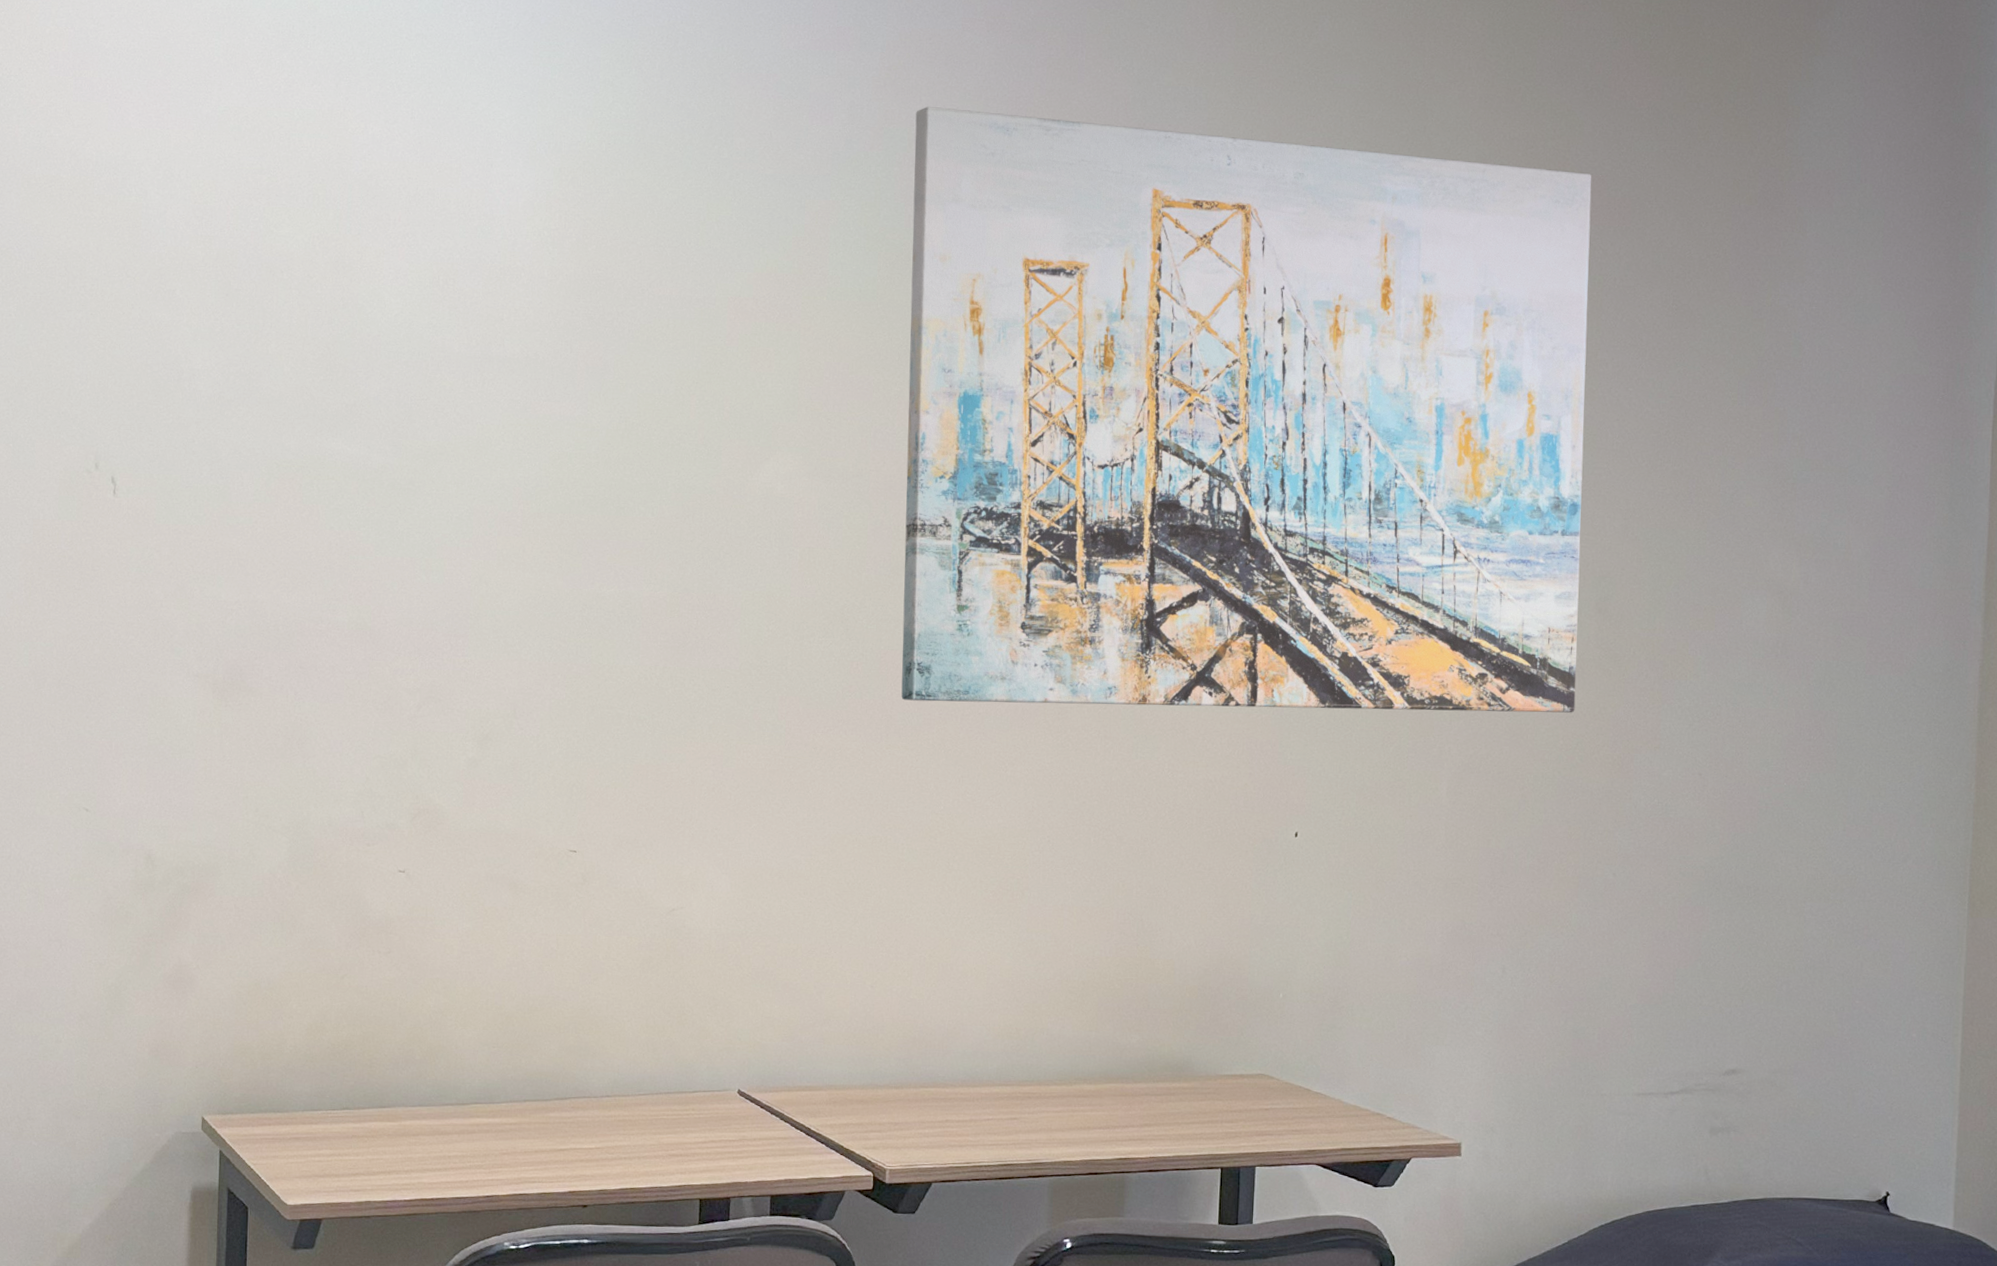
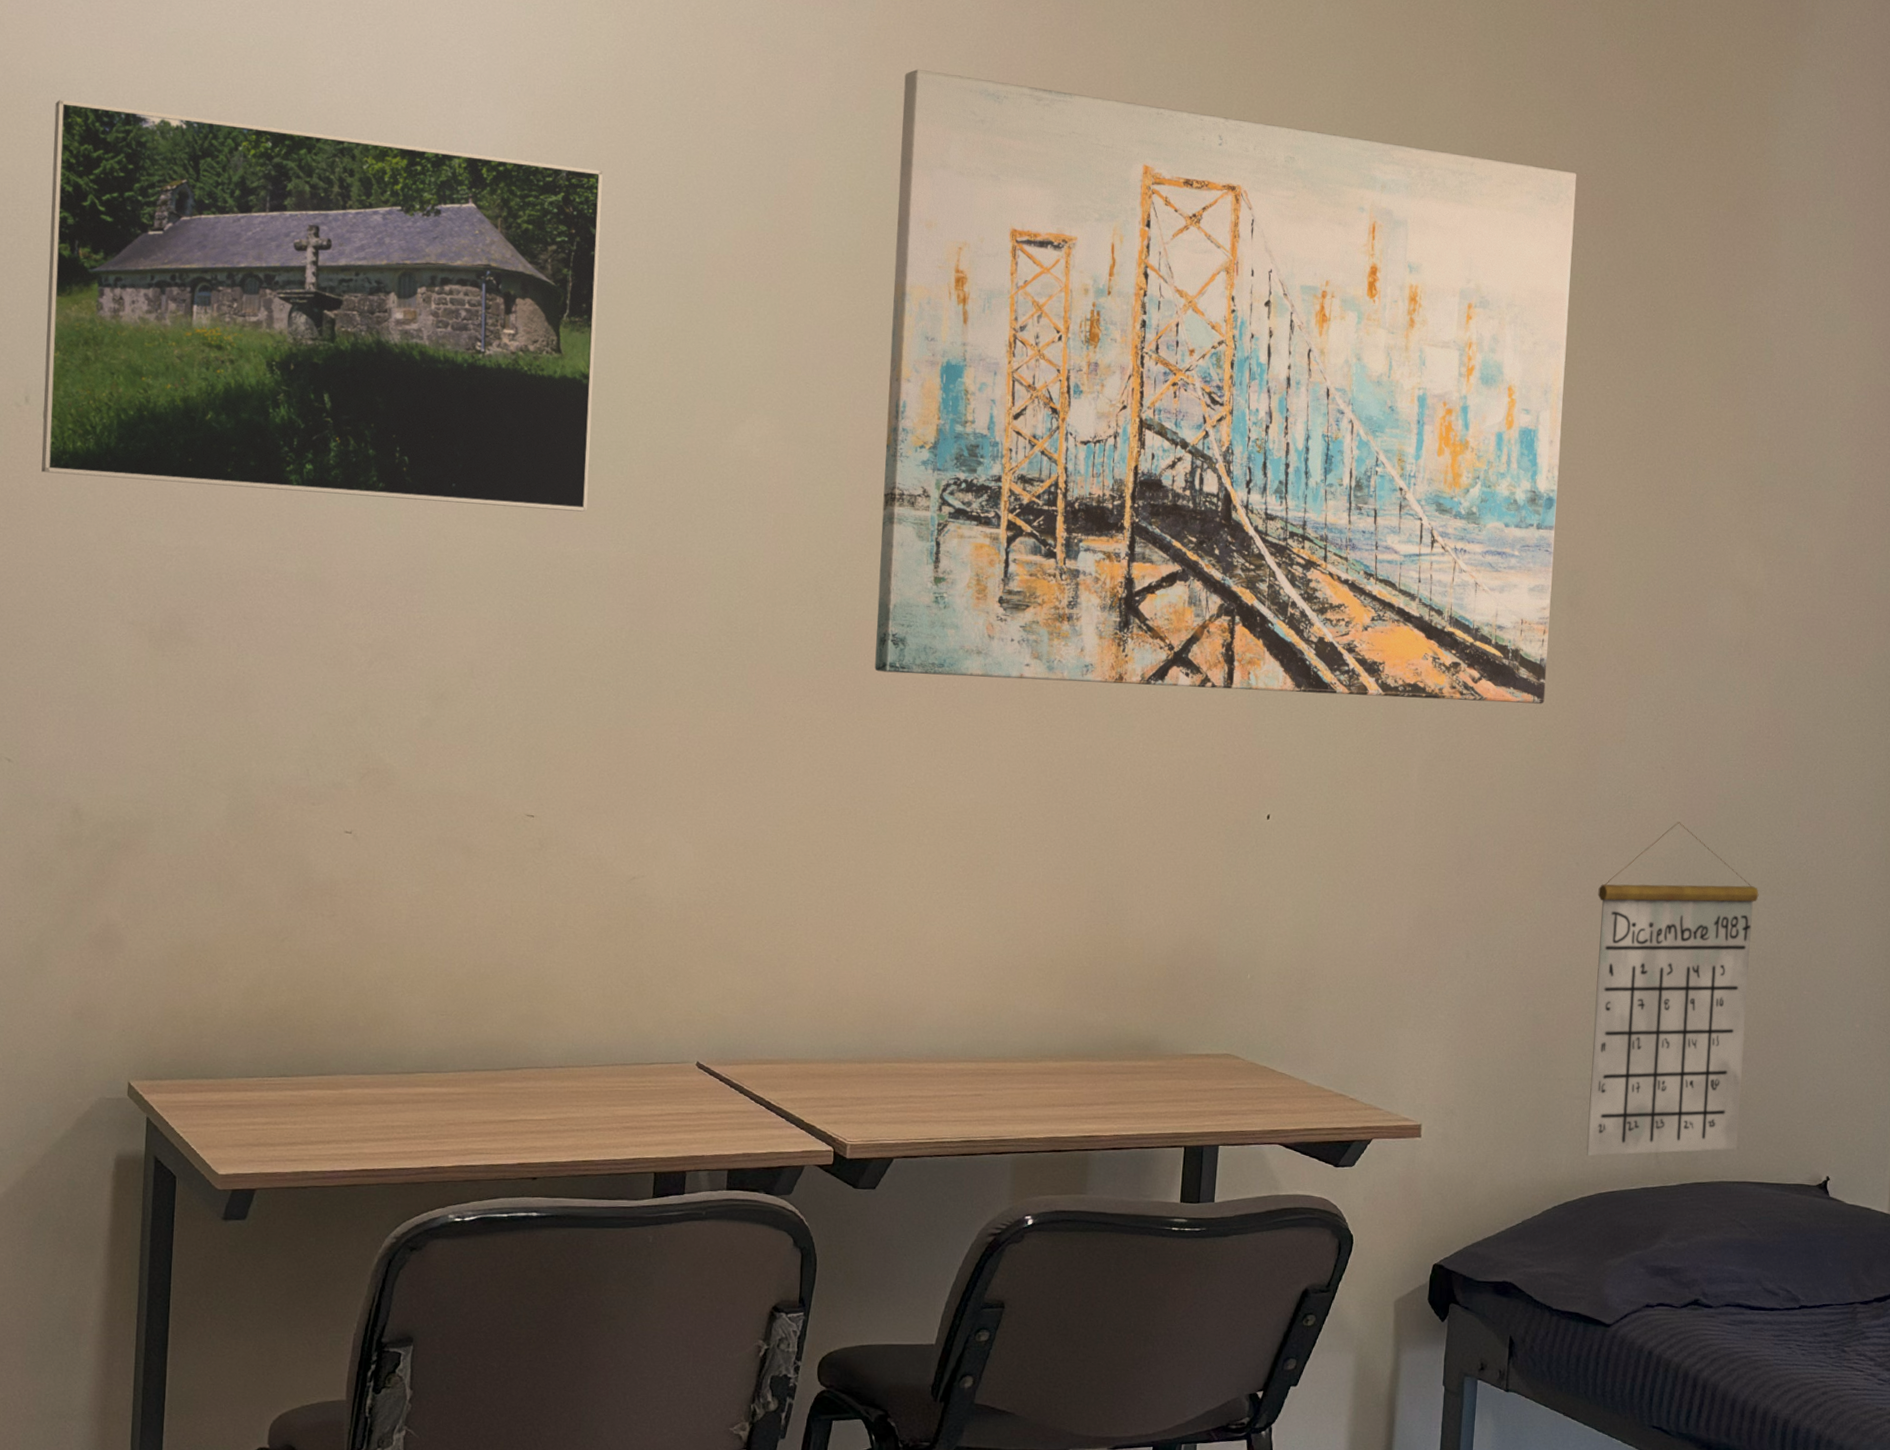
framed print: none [111,180,628,553] -> present [41,100,603,512]
calendar: none [1632,829,1805,1173] -> present [1586,822,1759,1156]

